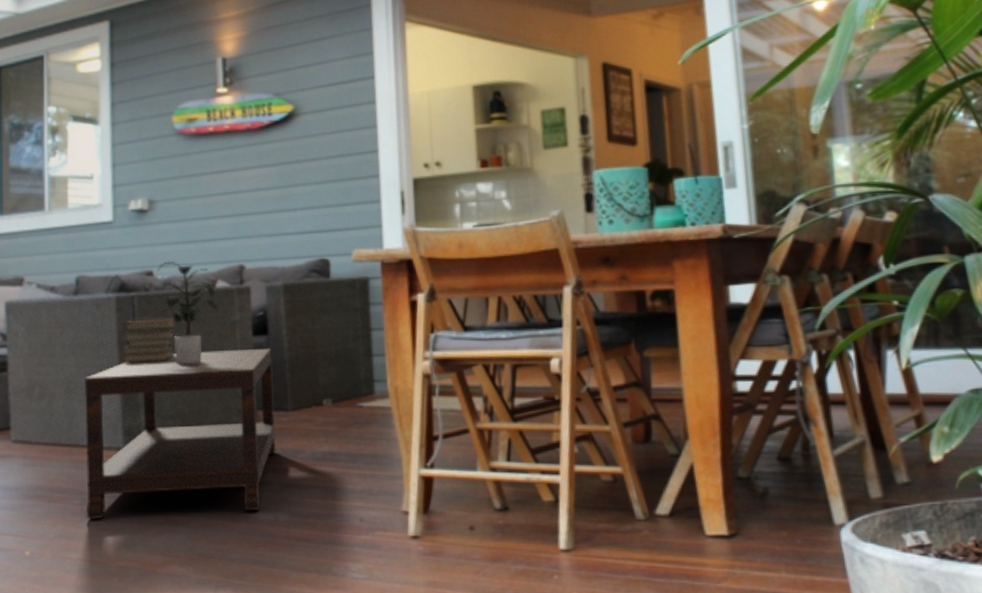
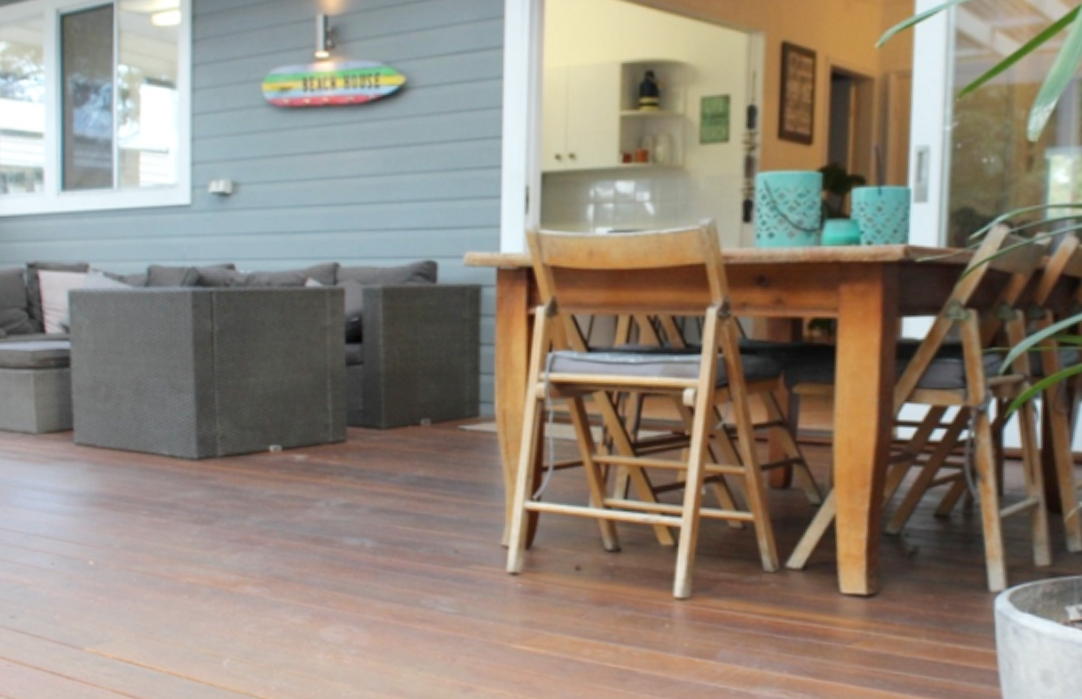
coffee table: present [84,348,276,519] -> none [155,357,366,534]
book stack: present [121,317,177,362] -> none [197,317,260,365]
potted plant: present [157,262,219,364] -> none [240,255,308,371]

